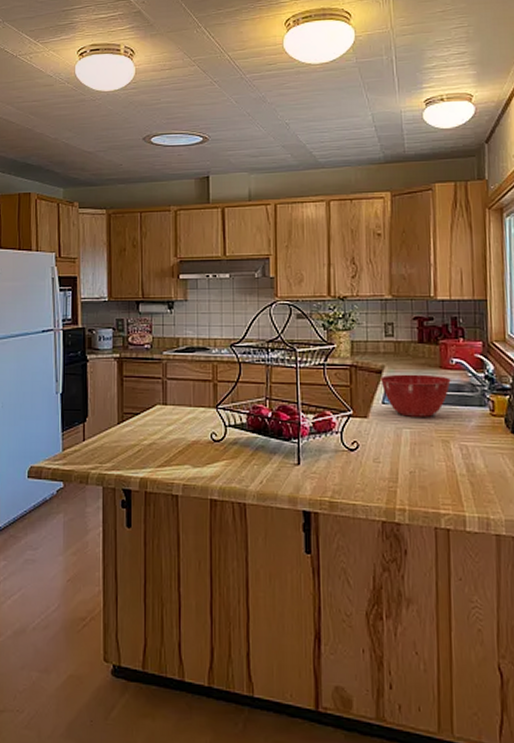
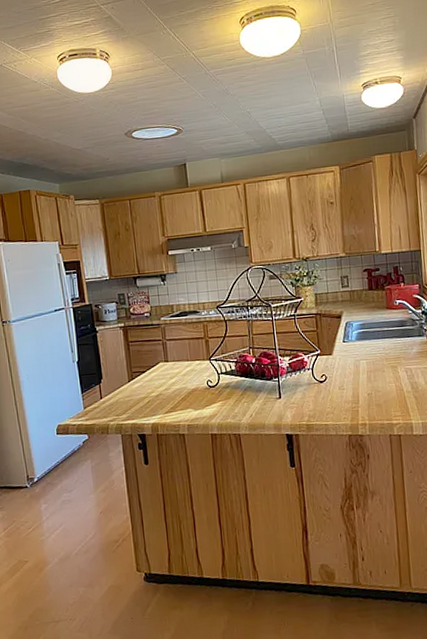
mixing bowl: present [380,374,451,417] -> none [340,315,396,351]

